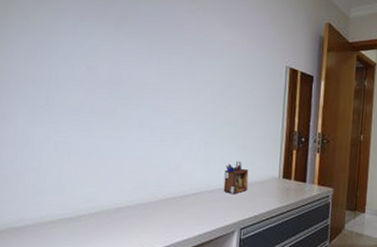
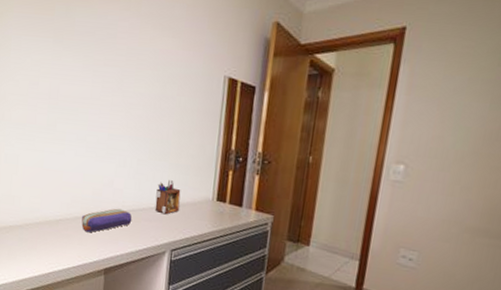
pencil case: none [144,192,200,219] -> present [81,208,132,233]

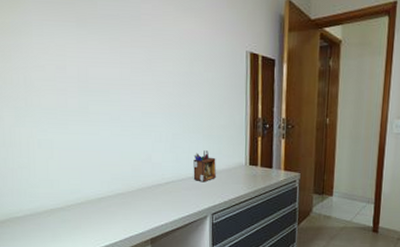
pencil case: present [81,208,132,233] -> none [124,181,173,207]

